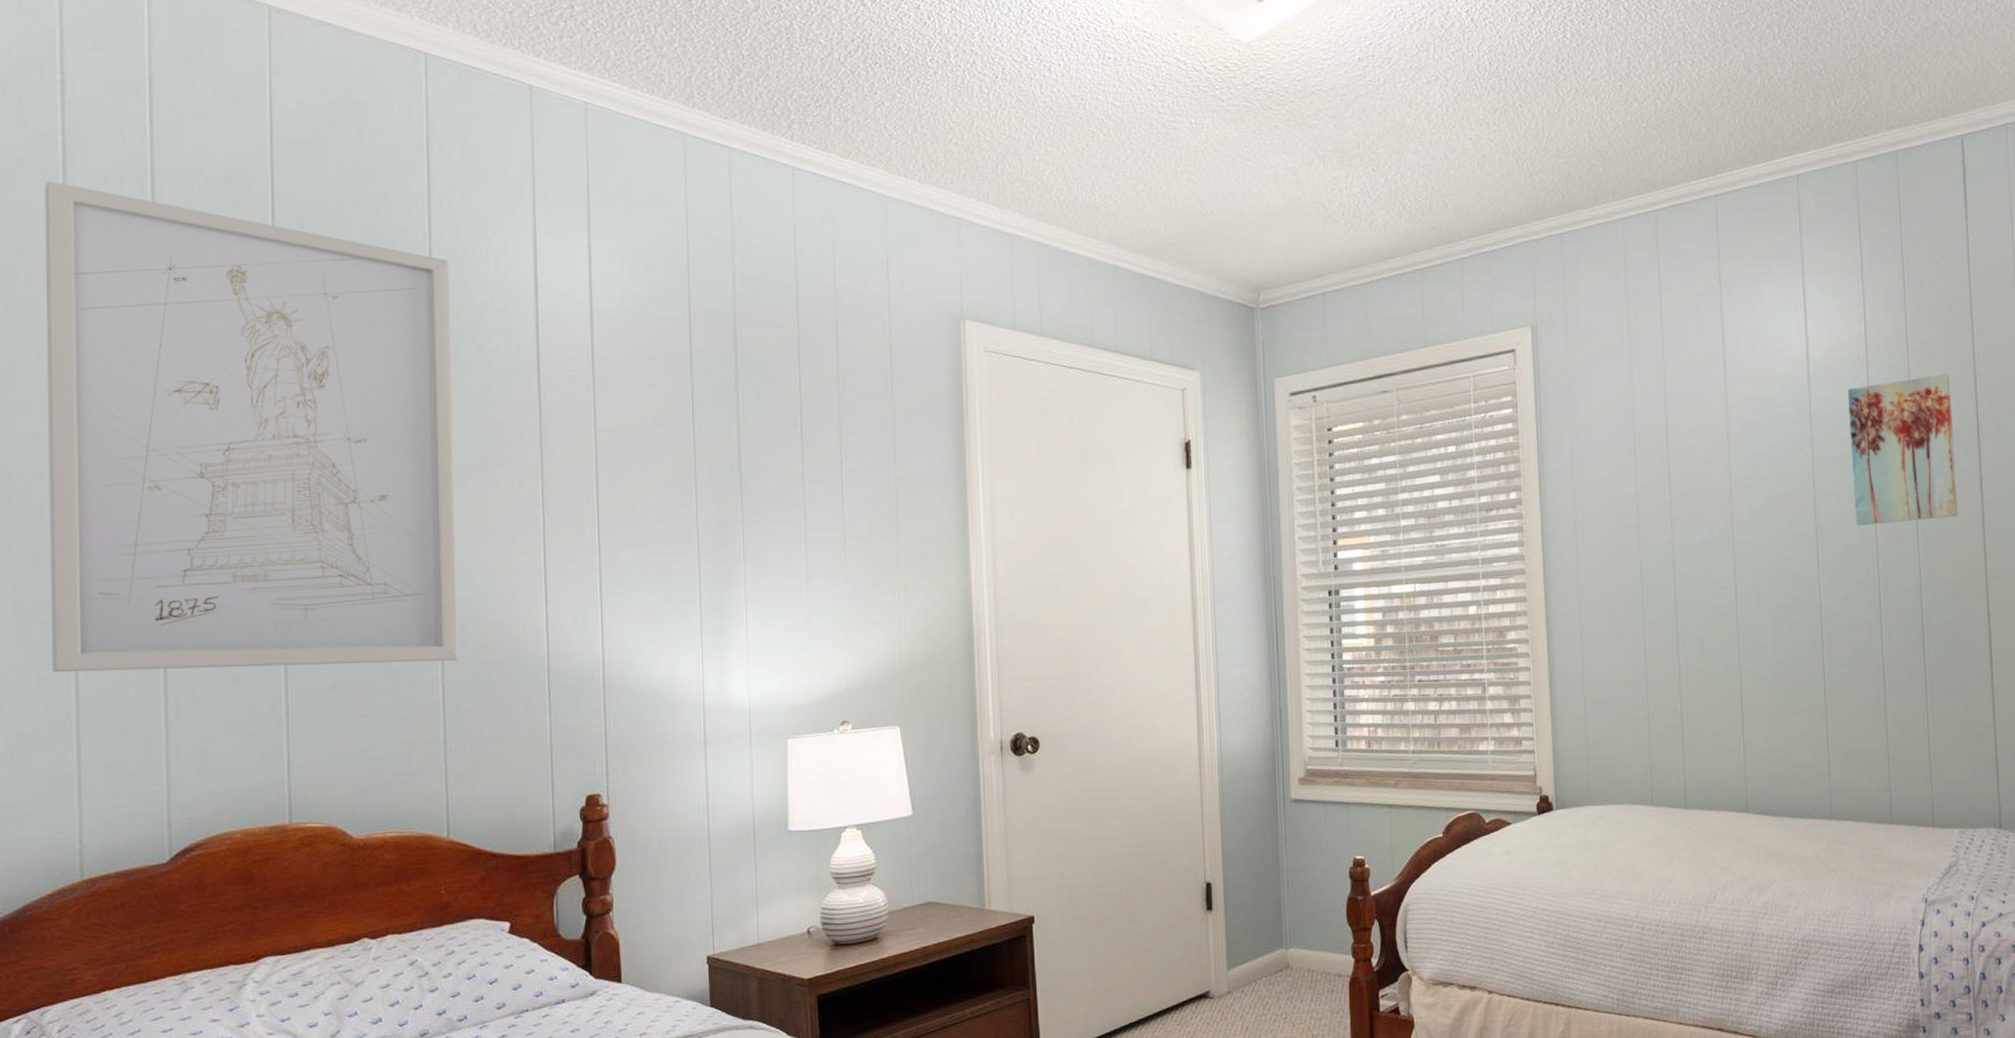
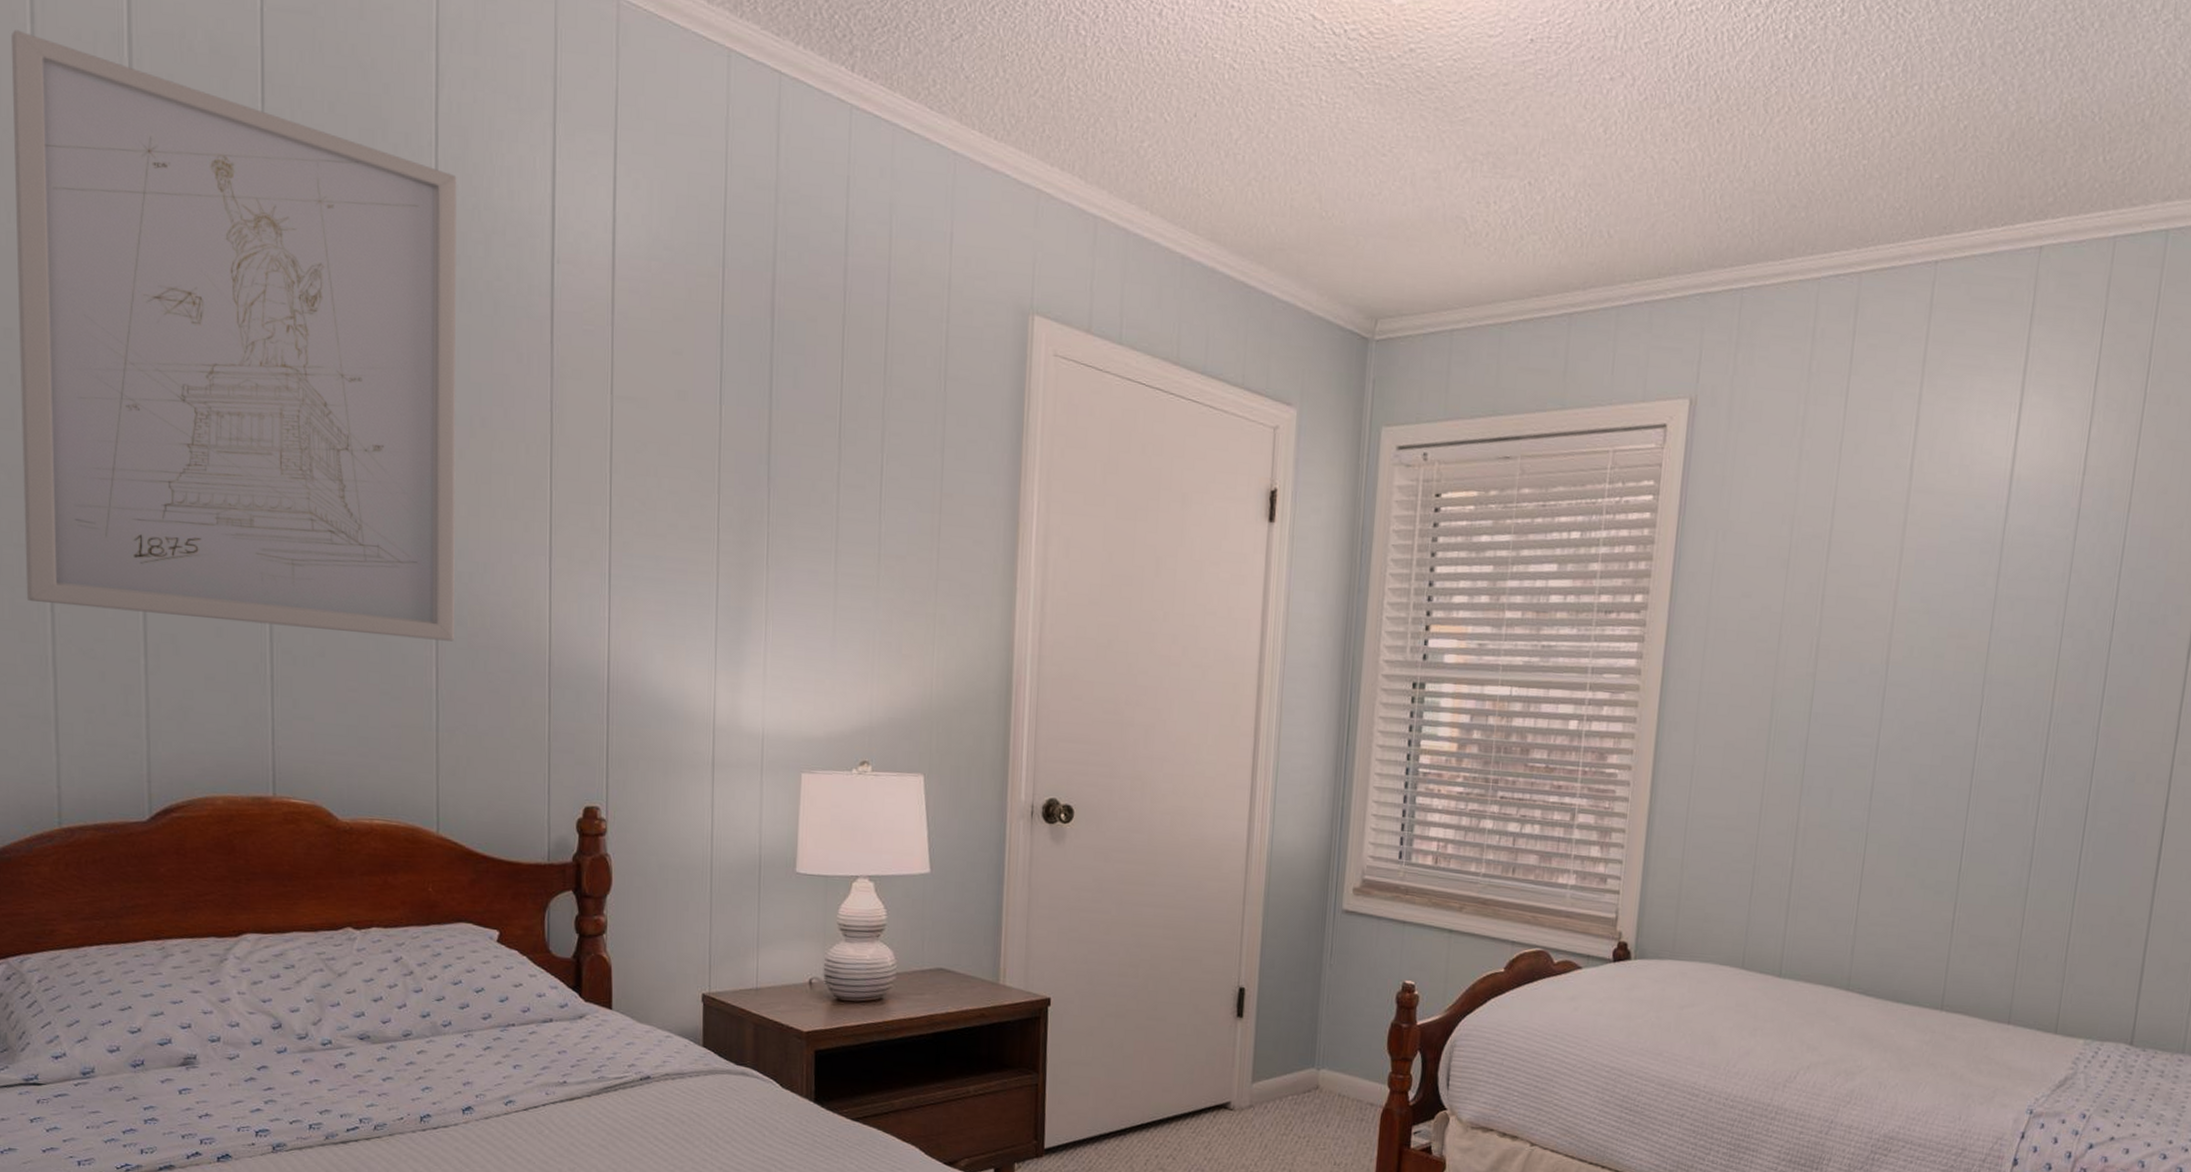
wall art: present [1848,374,1958,525] -> none [2031,514,2177,687]

